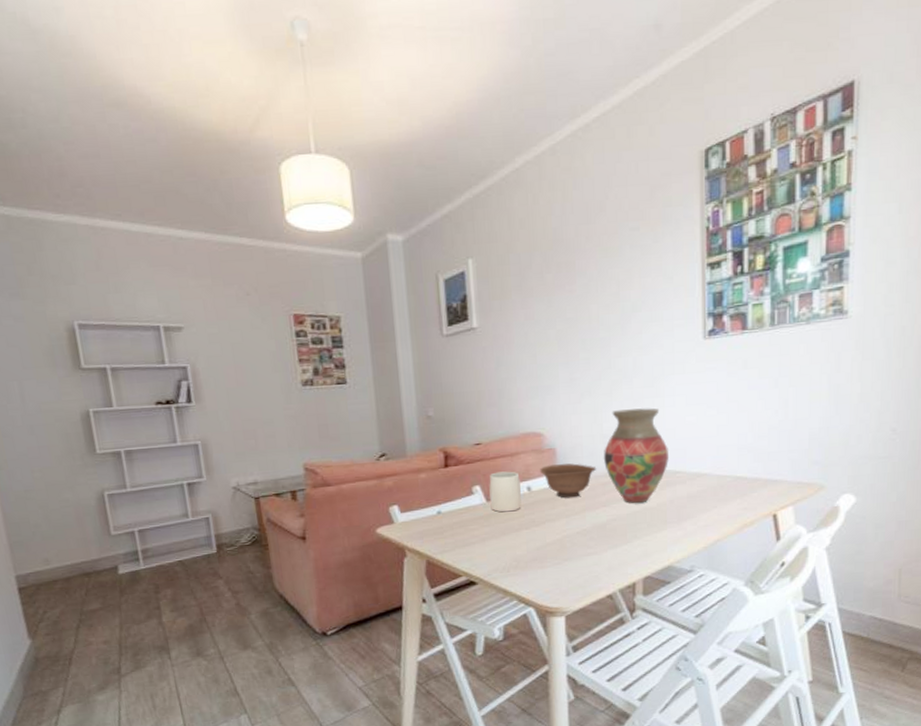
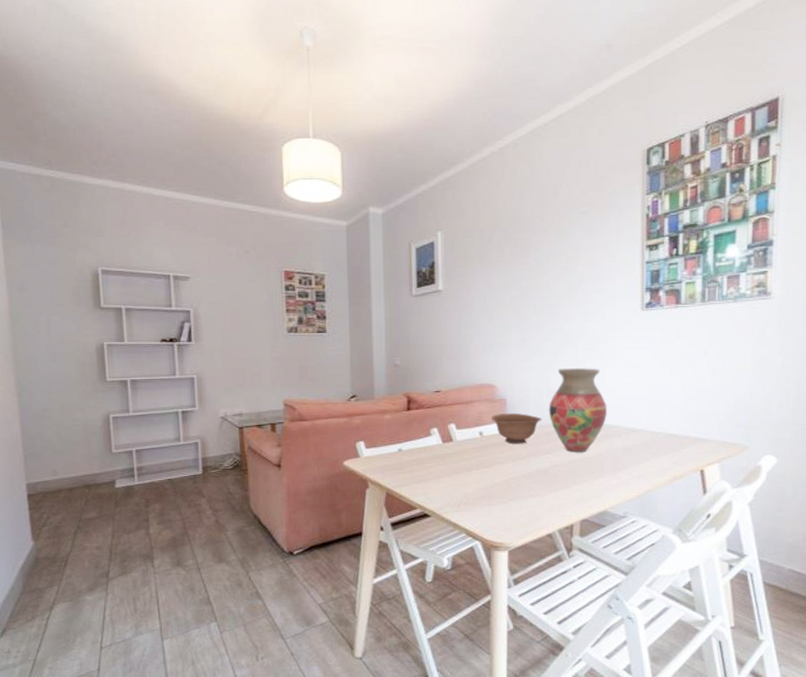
mug: present [489,471,522,512] -> none [446,417,473,453]

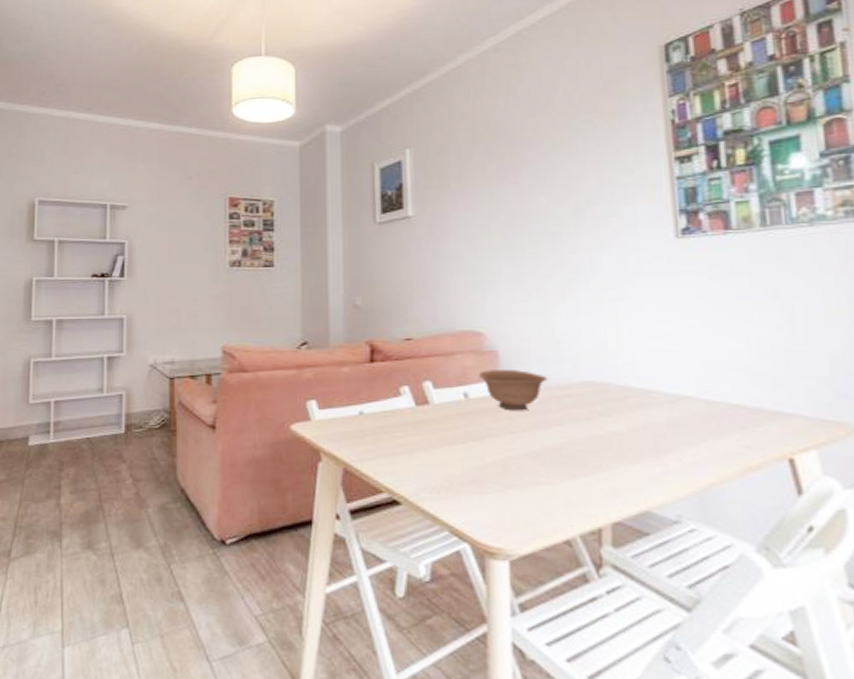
vase: present [548,368,608,452] -> none [555,312,640,425]

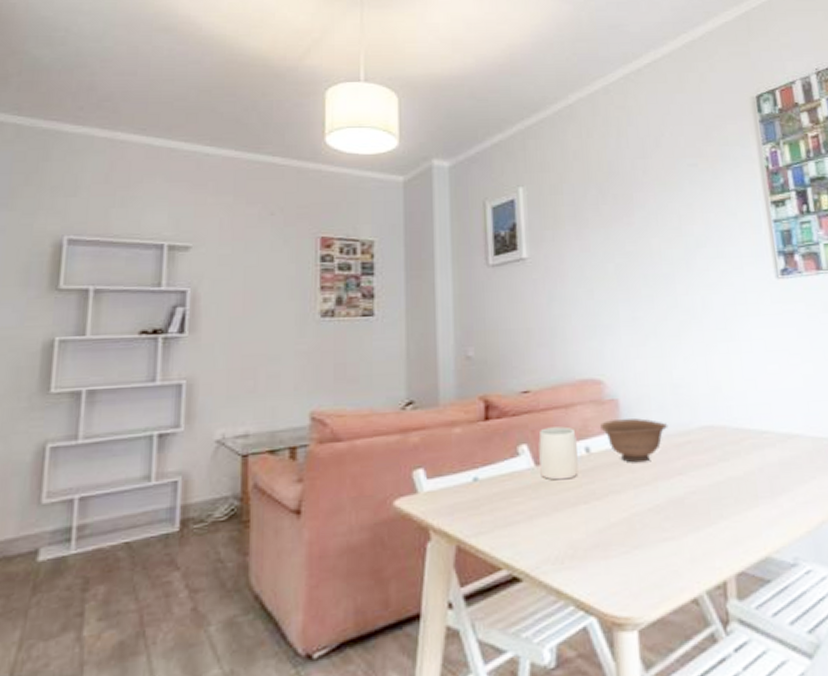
mug: none [419,372,457,420] -> present [538,426,579,481]

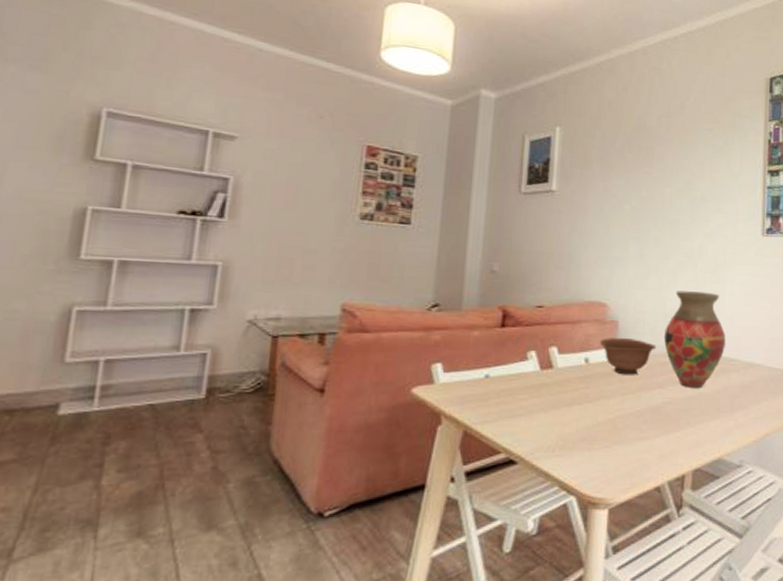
mug: present [538,426,579,481] -> none [544,339,579,384]
vase: none [675,353,753,471] -> present [663,291,726,387]

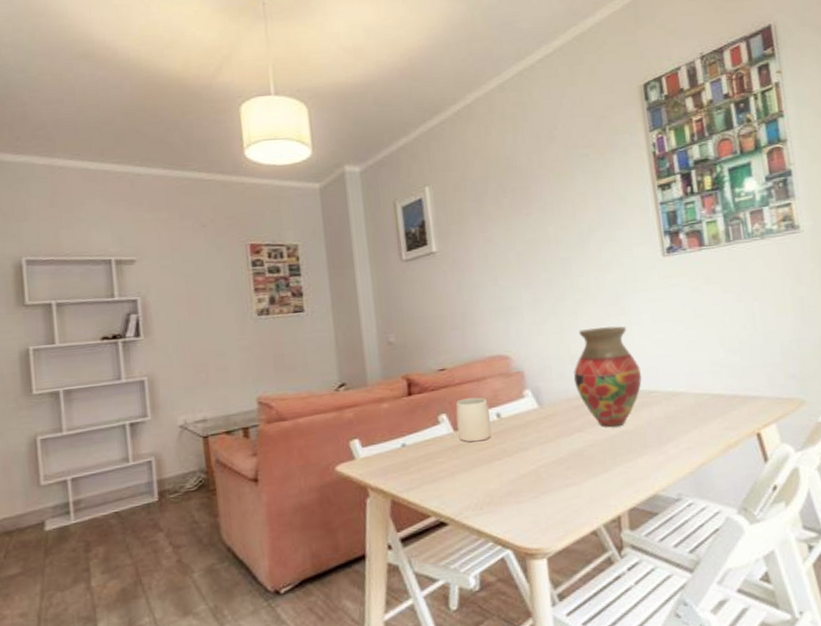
mug: none [544,339,579,384] -> present [455,397,492,443]
bowl: present [600,338,657,375] -> none [509,386,568,424]

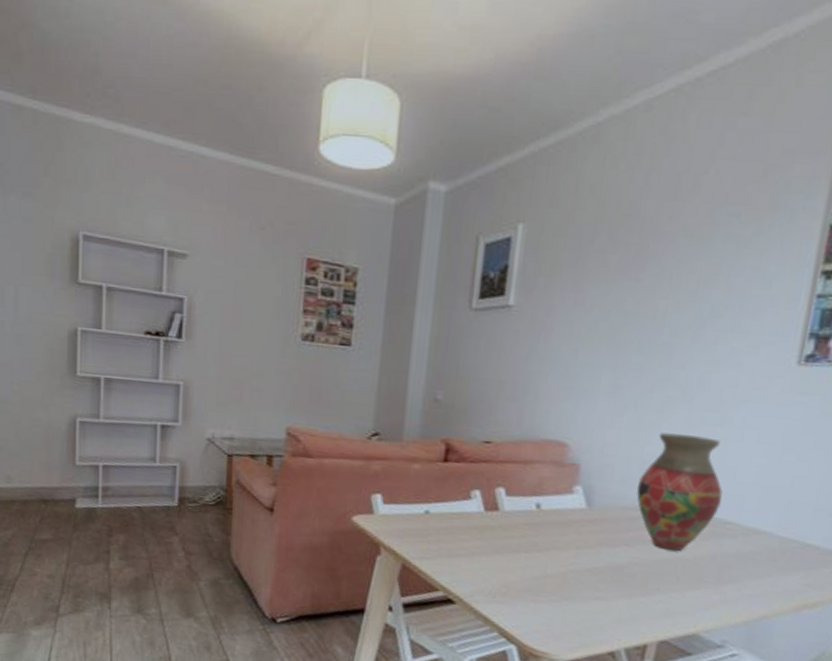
mug: present [455,397,492,443] -> none [488,479,530,529]

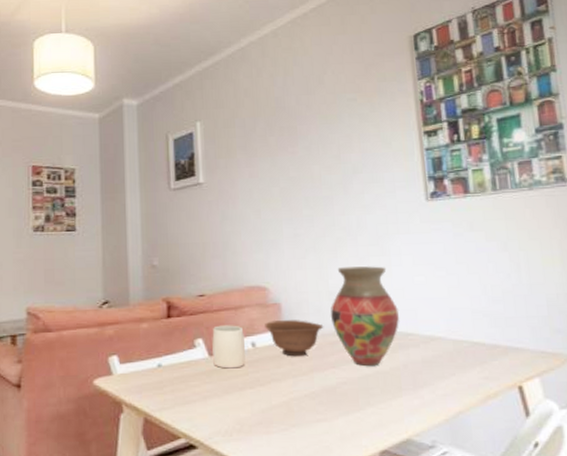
mug: none [488,479,530,529] -> present [212,325,246,369]
bowl: none [555,482,626,527] -> present [265,320,324,357]

